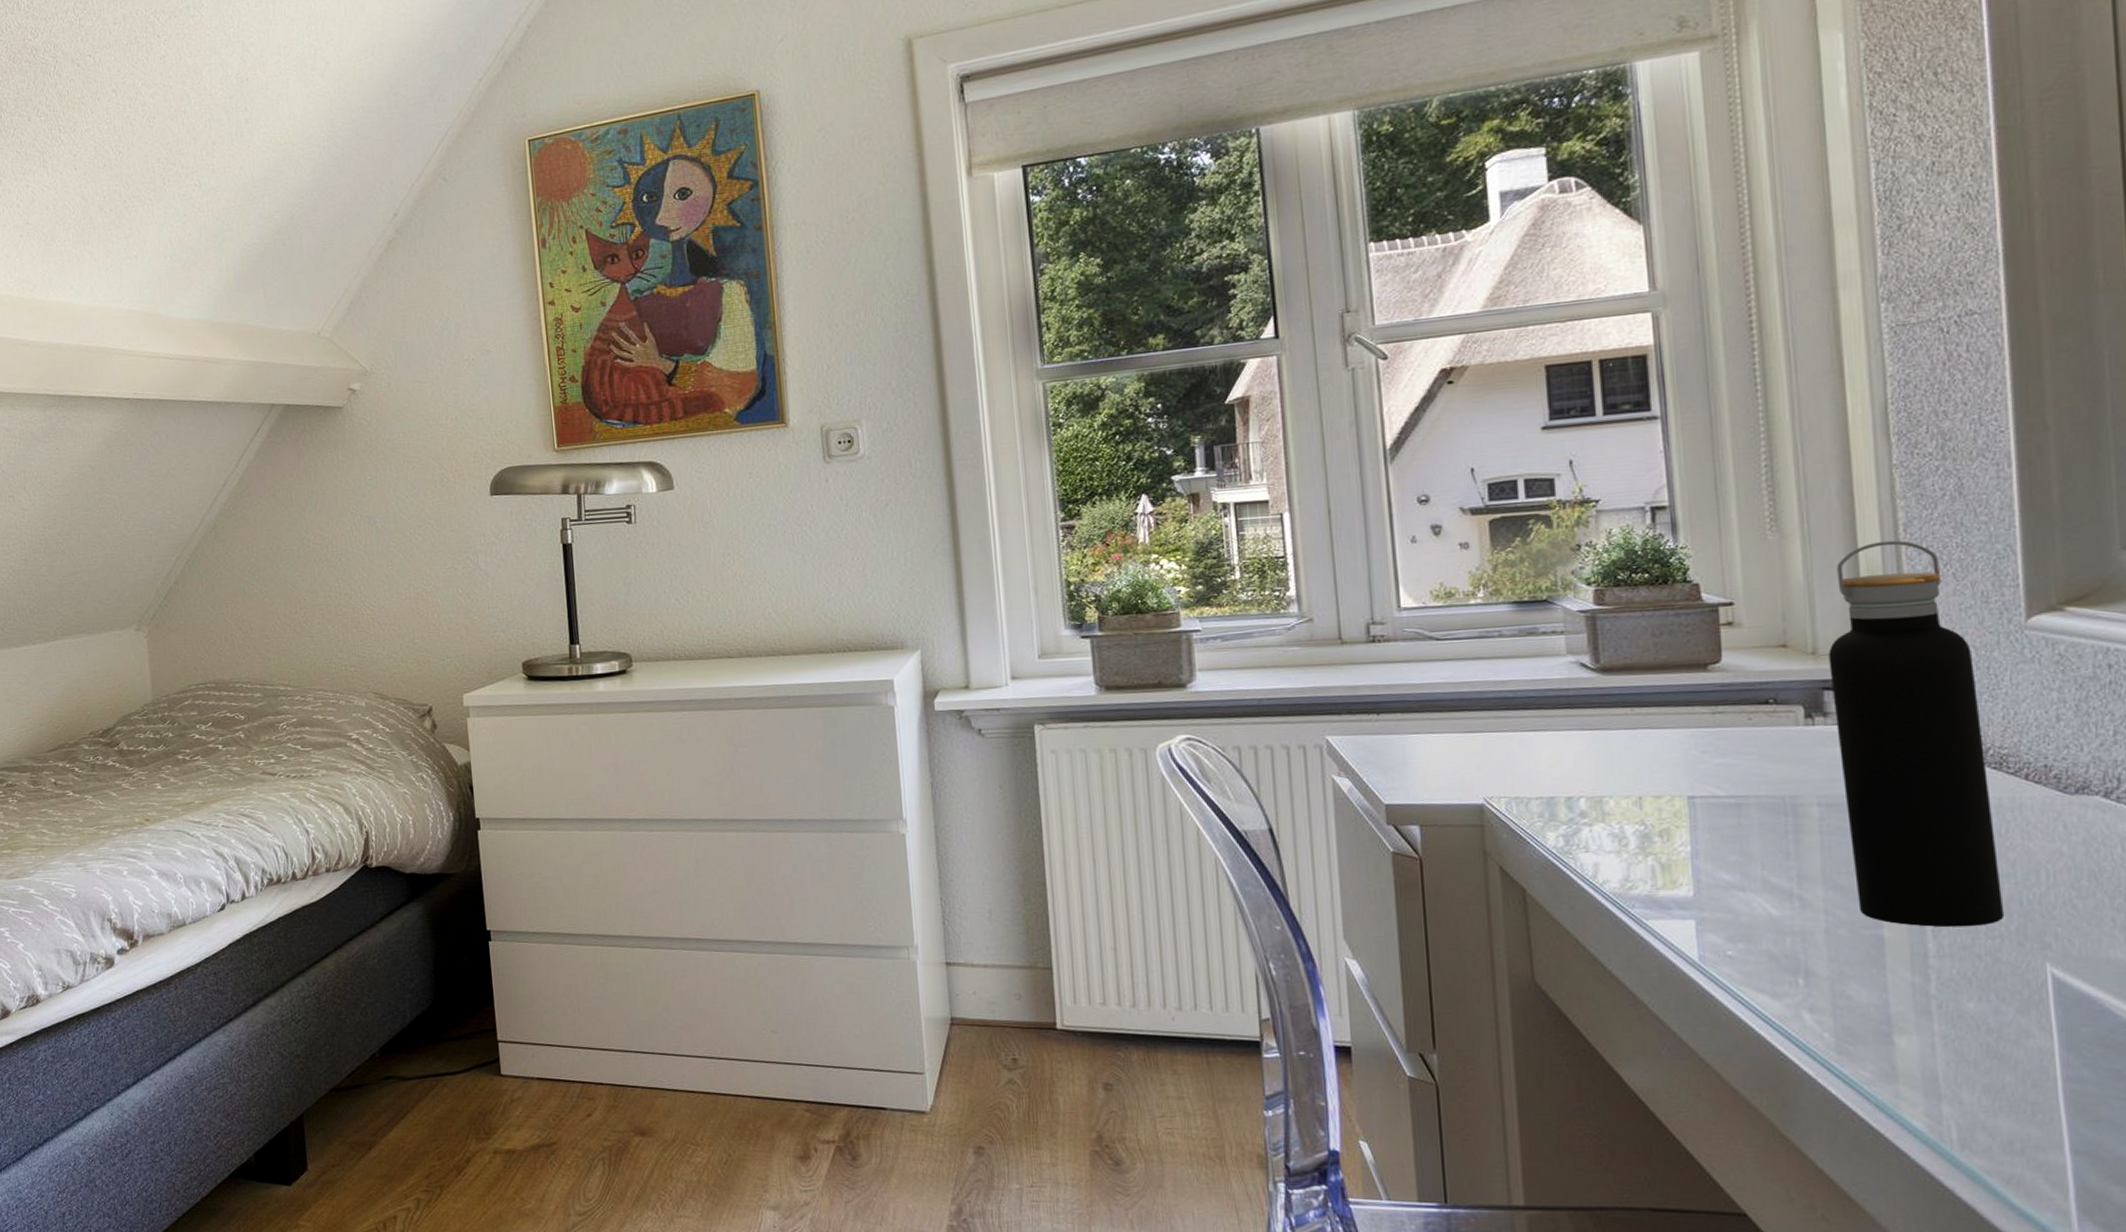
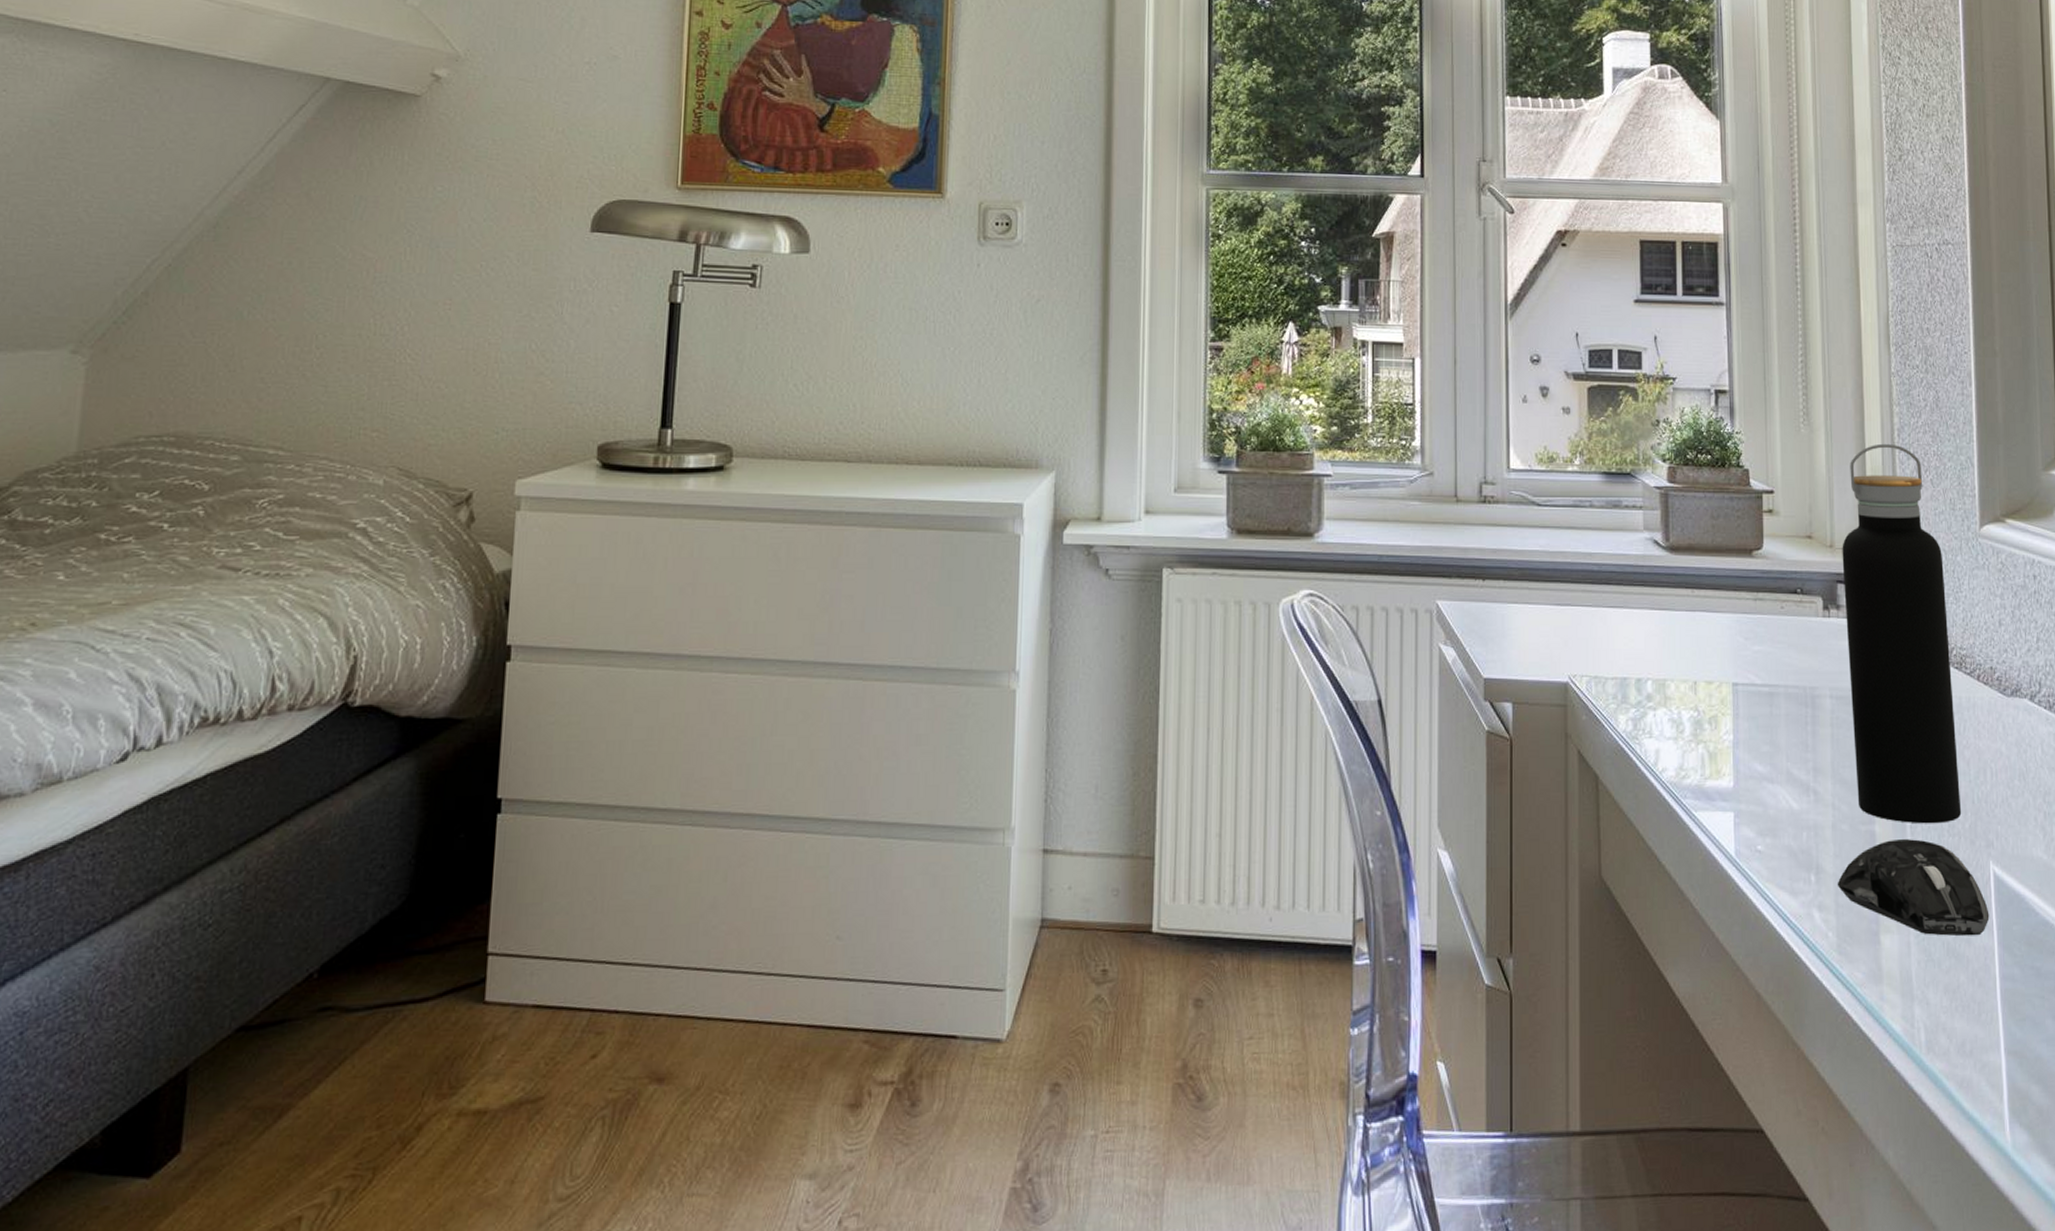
computer mouse: none [1833,942,2047,1038] -> present [1837,839,1990,937]

